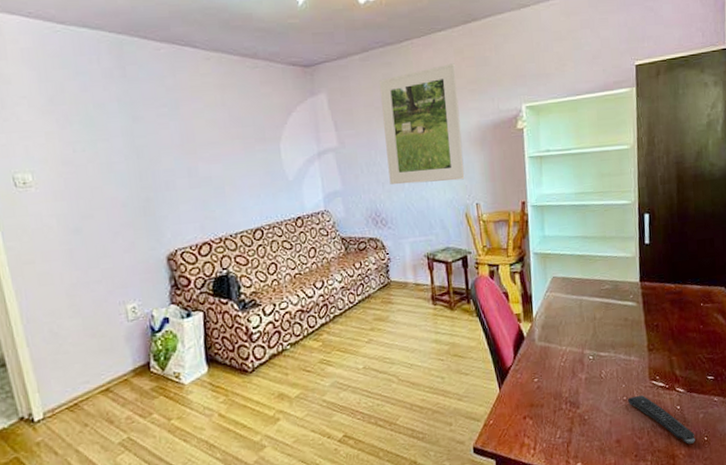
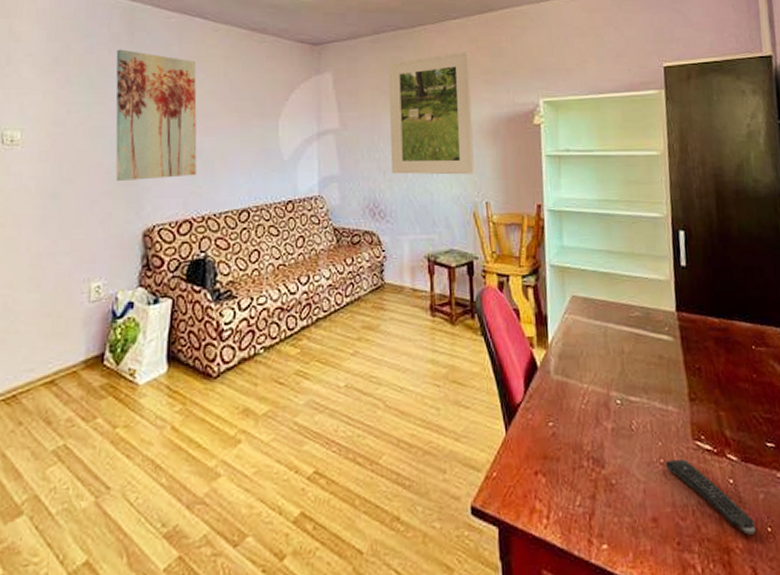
wall art: none [111,84,209,212] -> present [115,49,197,181]

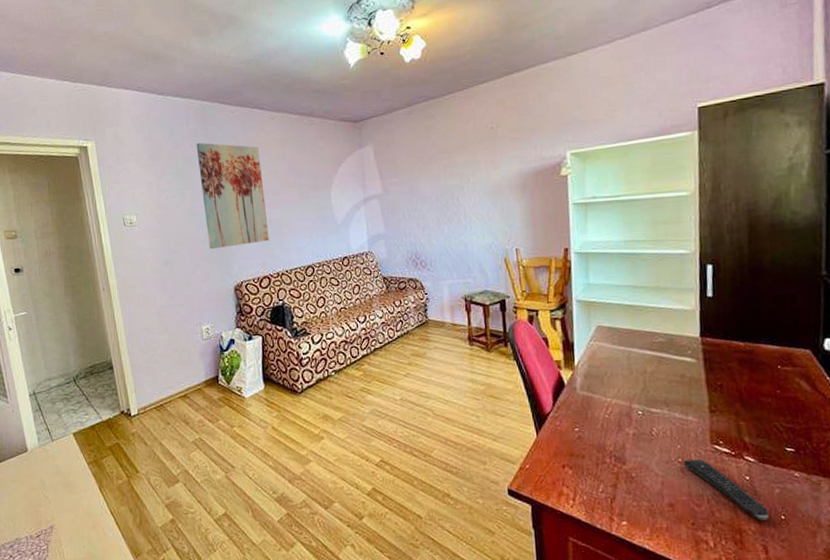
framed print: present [388,52,475,175] -> none [421,113,505,230]

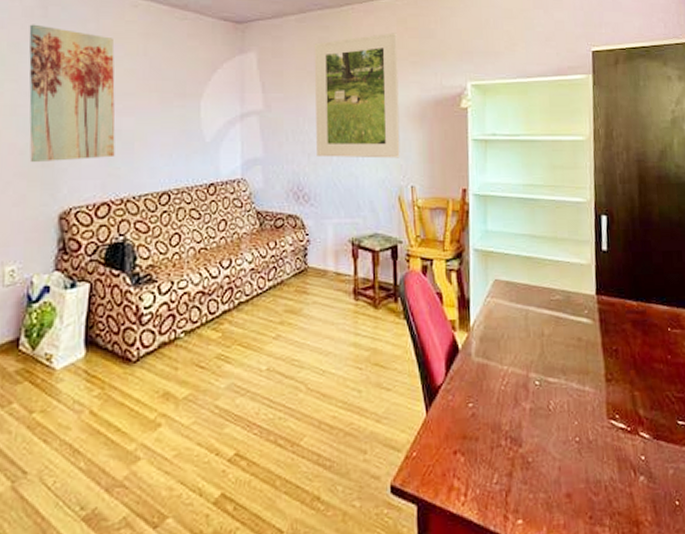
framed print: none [421,113,505,230] -> present [314,32,400,159]
remote control: present [684,460,769,521] -> none [581,438,664,508]

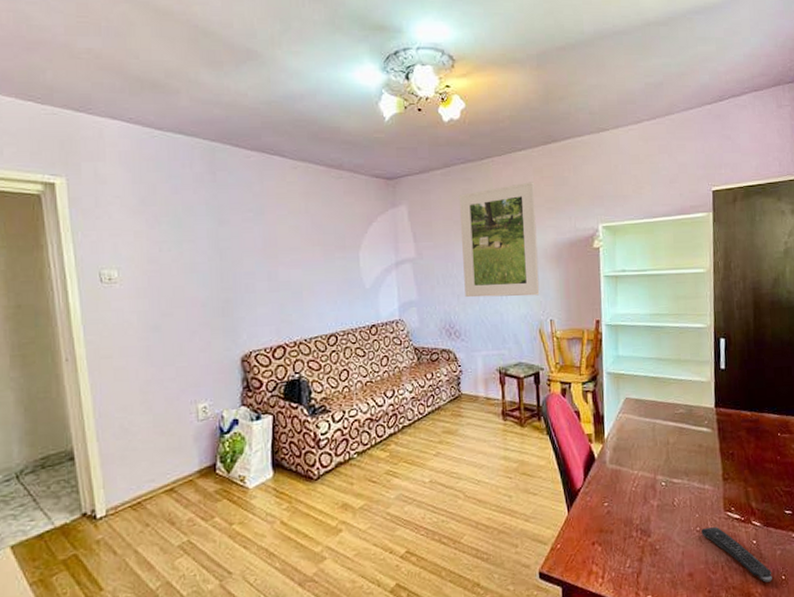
wall art: present [29,24,115,162] -> none [200,188,286,313]
remote control: none [581,438,664,508] -> present [701,527,772,583]

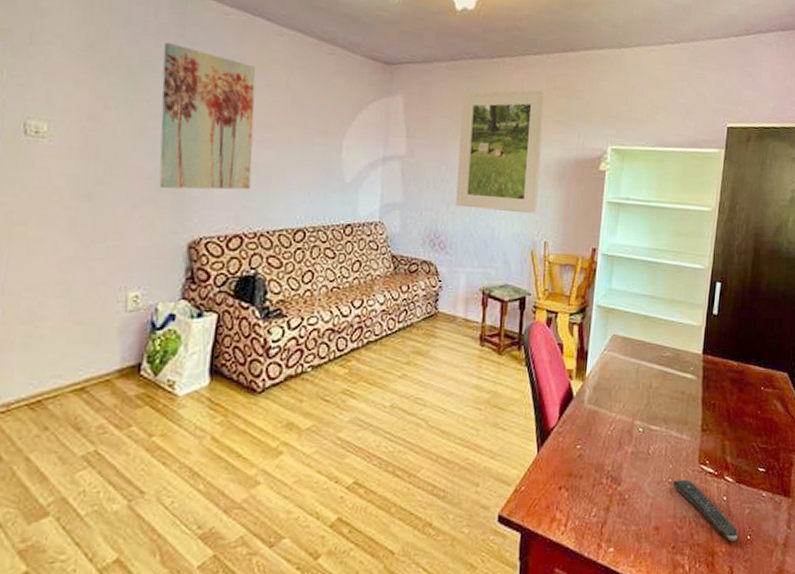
wall art: none [200,188,286,313] -> present [159,42,256,190]

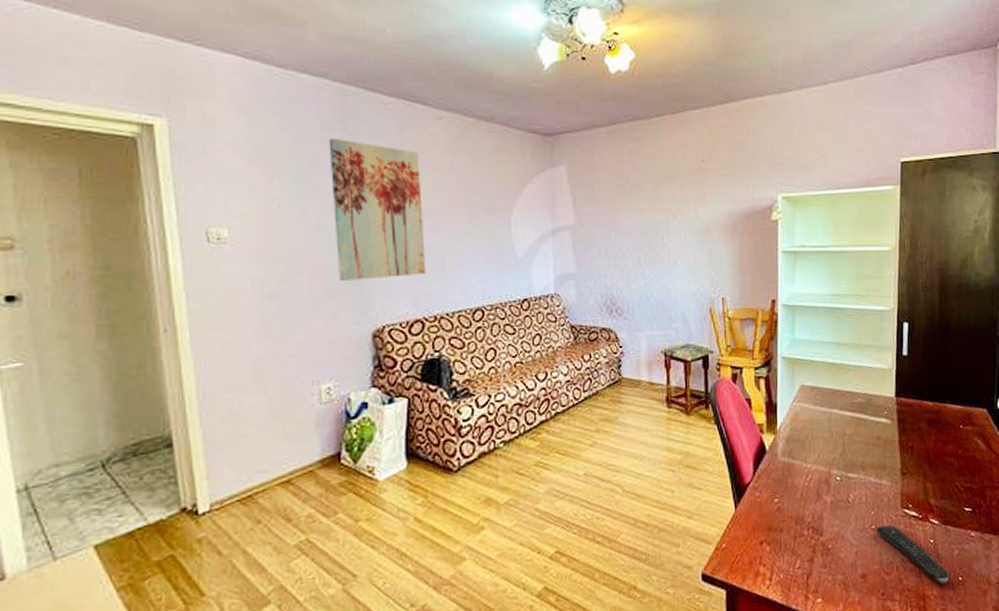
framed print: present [456,89,545,214] -> none [625,144,712,272]

